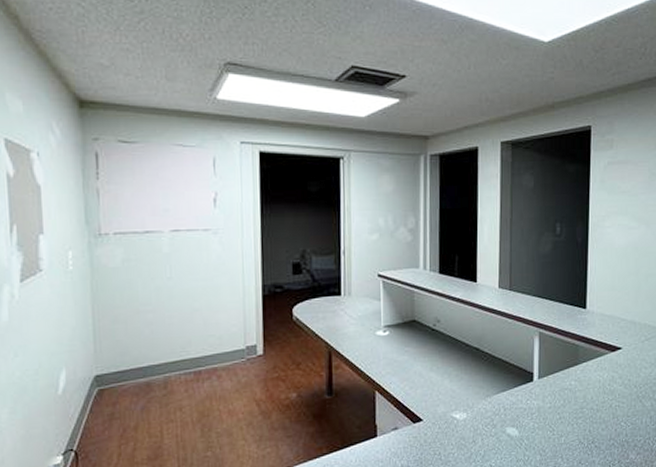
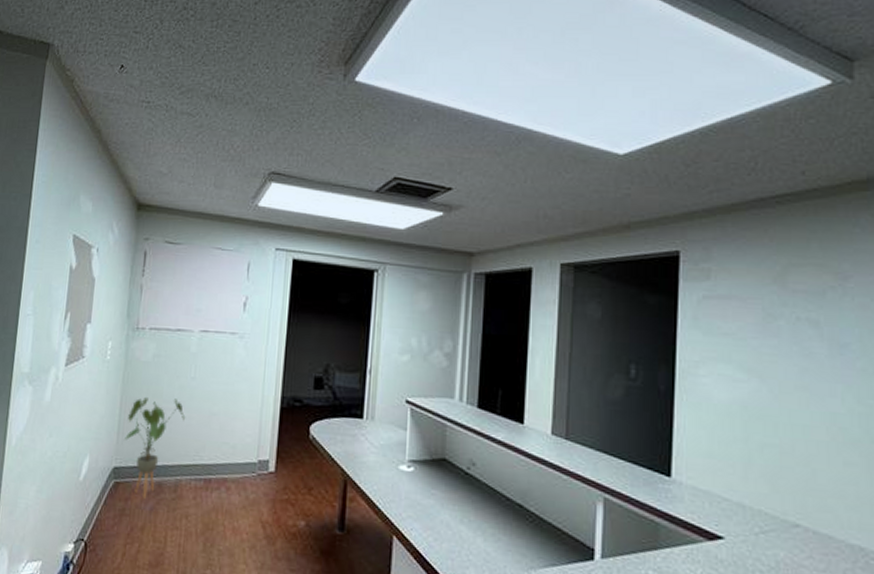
house plant: none [103,300,167,400] -> present [125,397,186,499]

